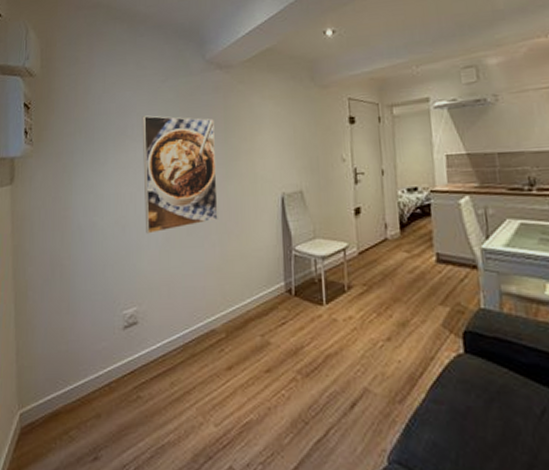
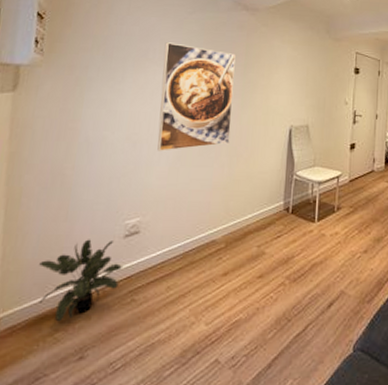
potted plant: none [49,331,126,419] -> present [38,239,124,322]

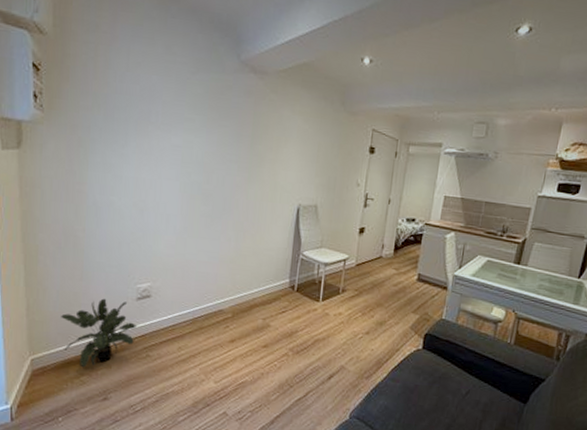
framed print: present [157,42,236,151] -> none [164,105,242,221]

